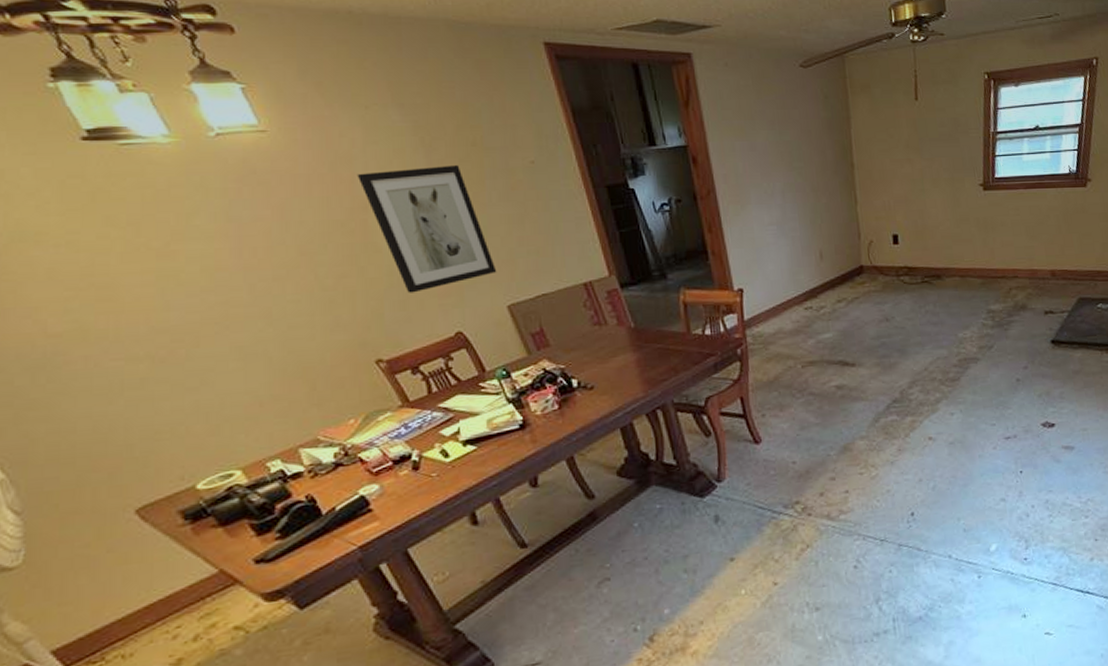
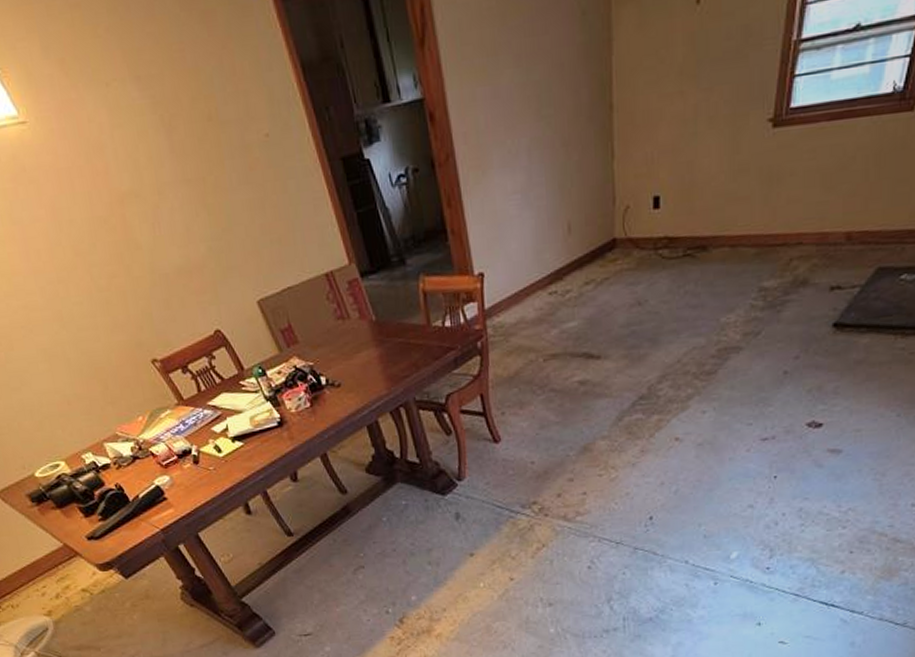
wall art: present [357,165,497,293] -> none [109,145,245,291]

